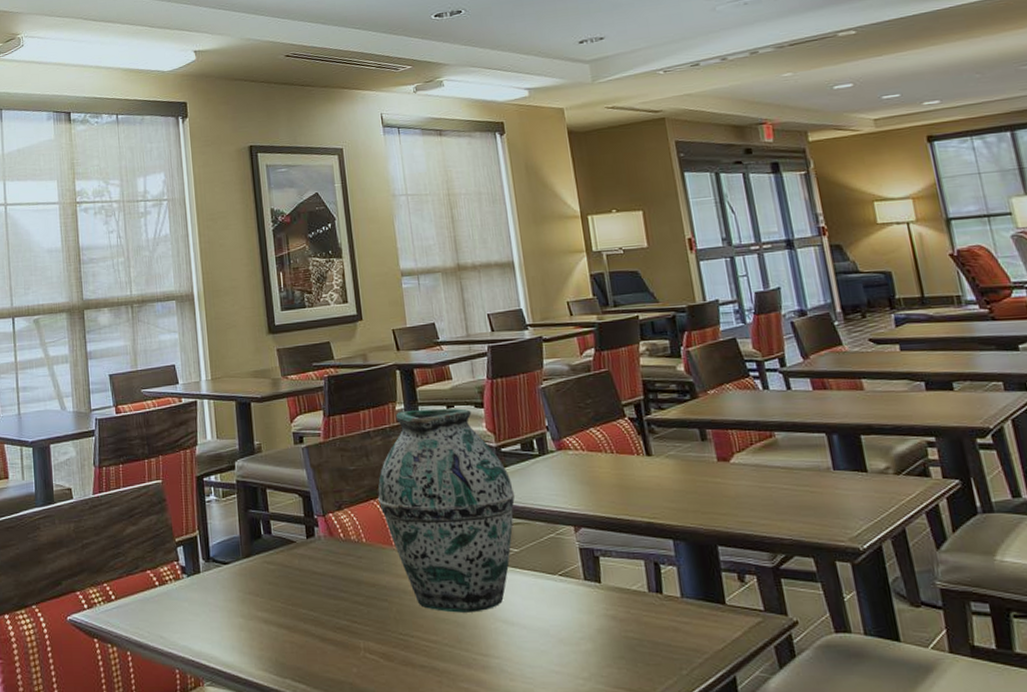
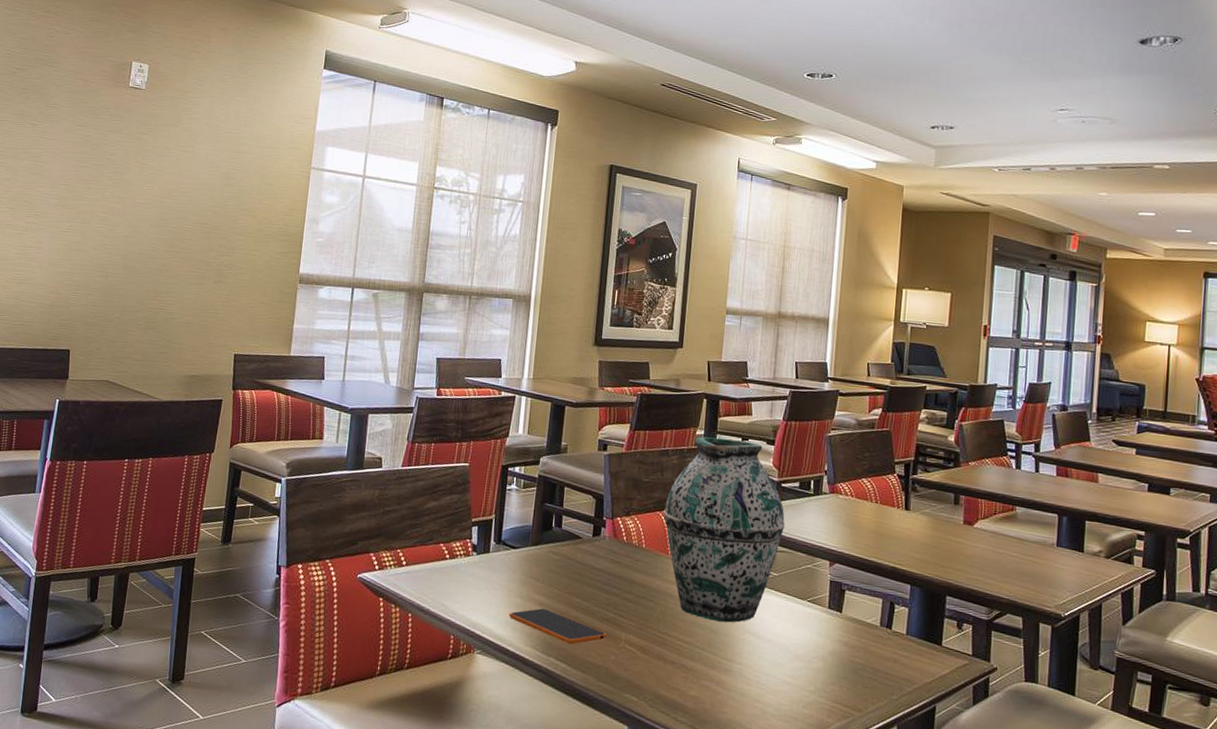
smartphone: none [233,626,344,662] -> present [508,608,607,645]

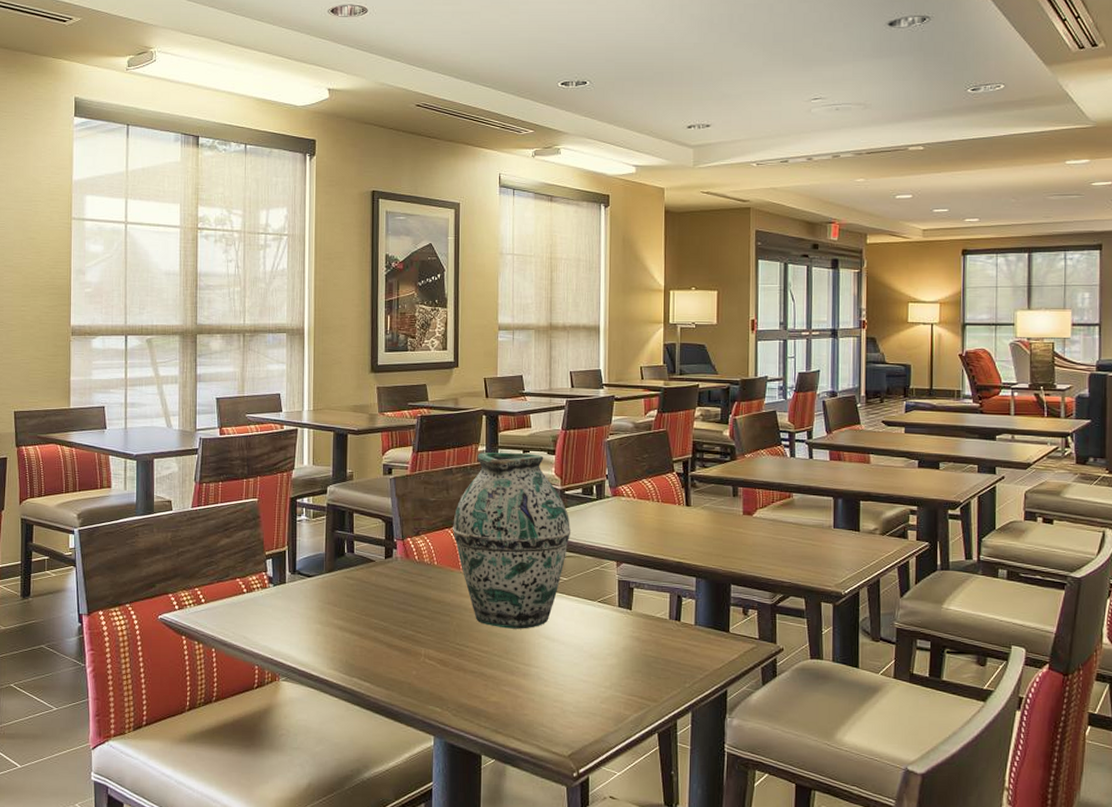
smartphone: present [508,608,607,645] -> none [310,632,407,664]

